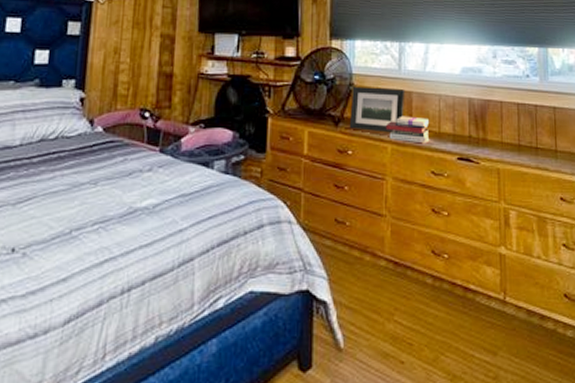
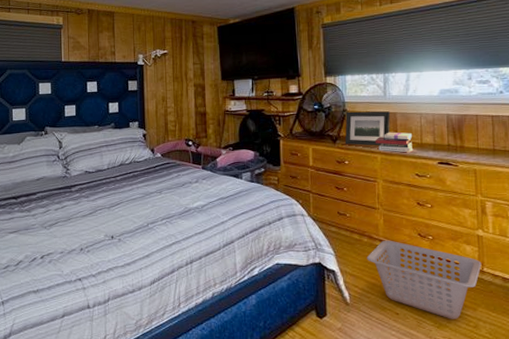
laundry basket: none [368,259,504,368] -> present [366,240,482,319]

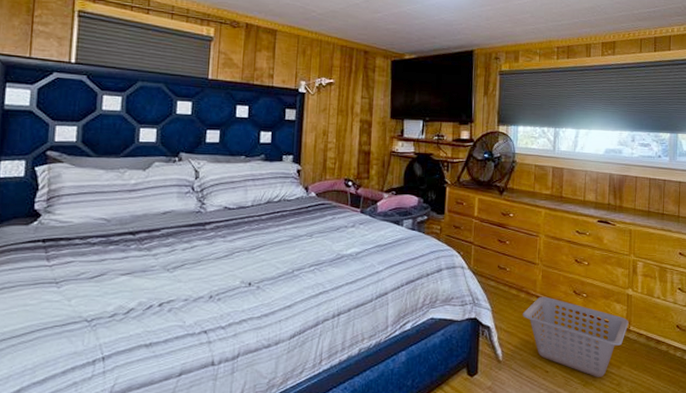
picture frame: present [344,111,391,146] -> none [511,163,558,200]
books: present [375,132,414,154] -> none [540,187,576,210]

